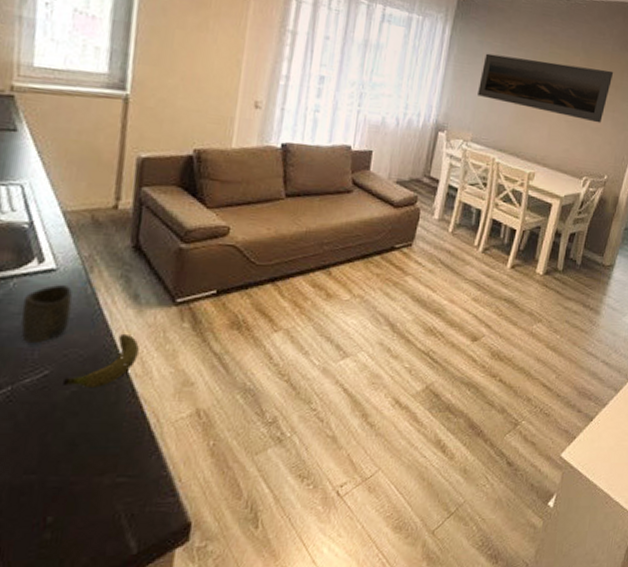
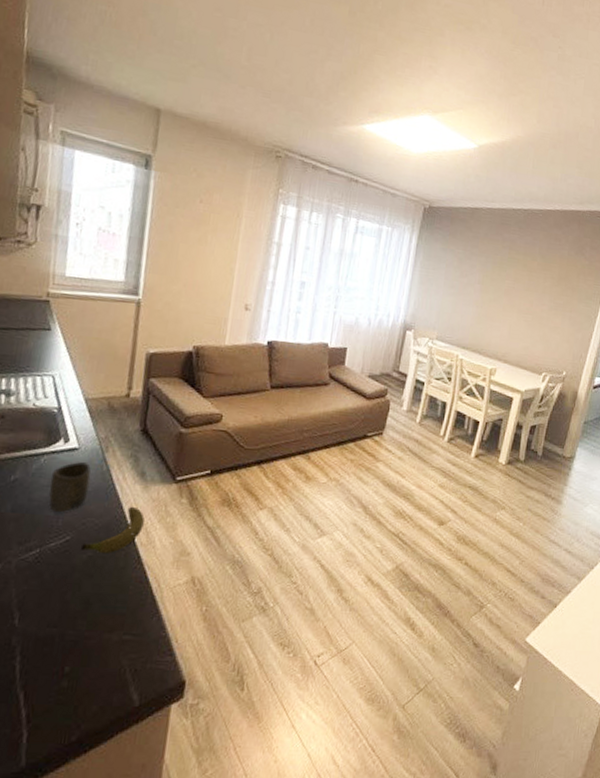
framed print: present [478,53,614,123] -> none [442,259,570,323]

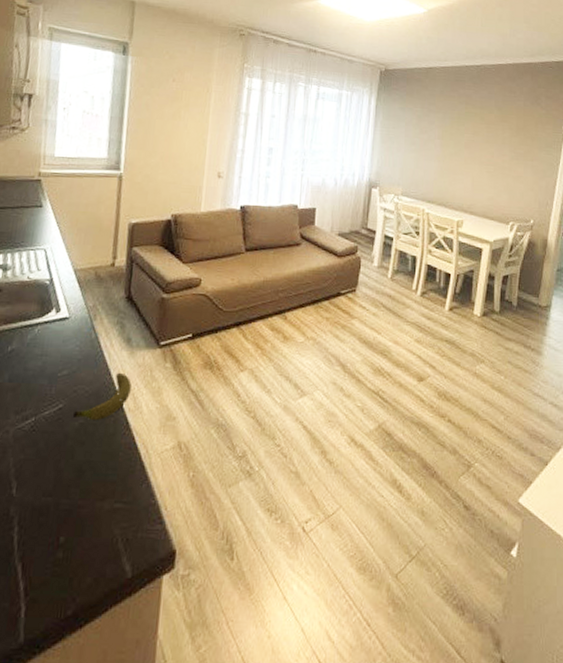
cup: present [49,462,91,513] -> none [43,331,81,381]

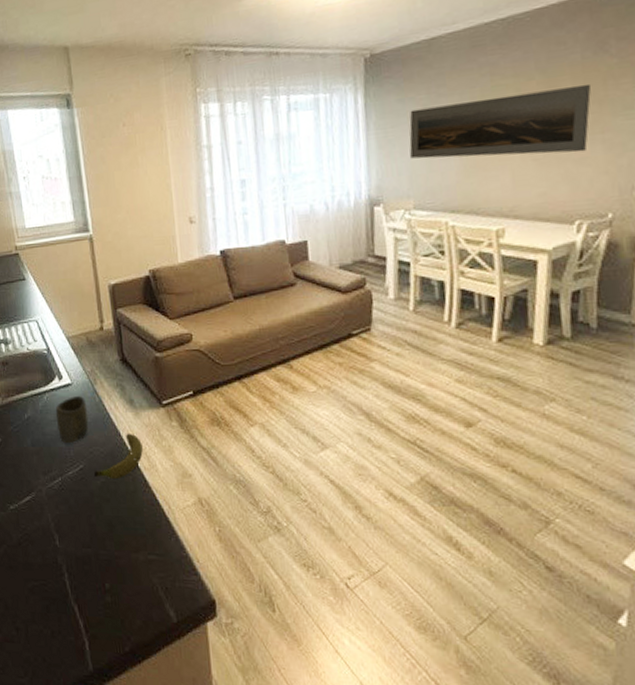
cup: none [43,331,81,381] -> present [55,396,89,444]
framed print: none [404,118,528,172] -> present [409,83,592,159]

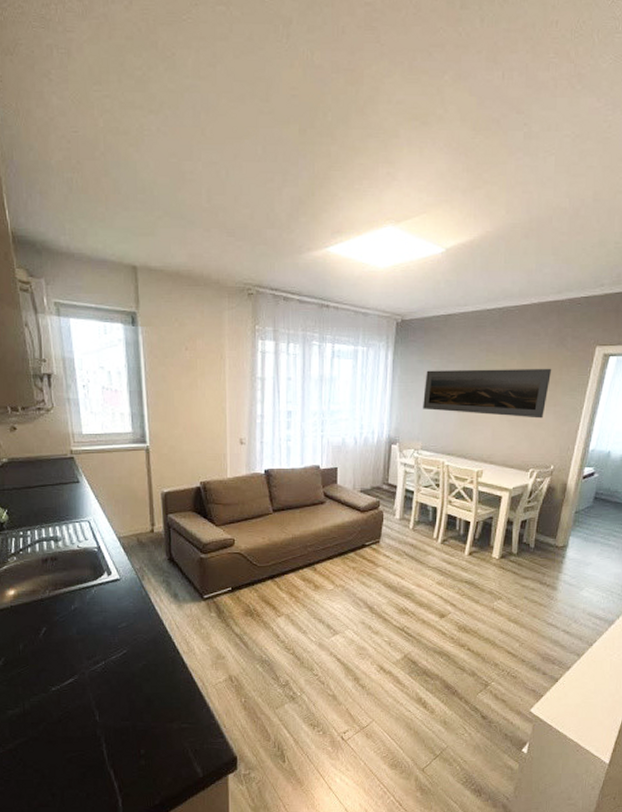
cup: present [55,396,89,444] -> none [102,590,134,632]
fruit: present [94,433,143,479] -> none [137,622,183,661]

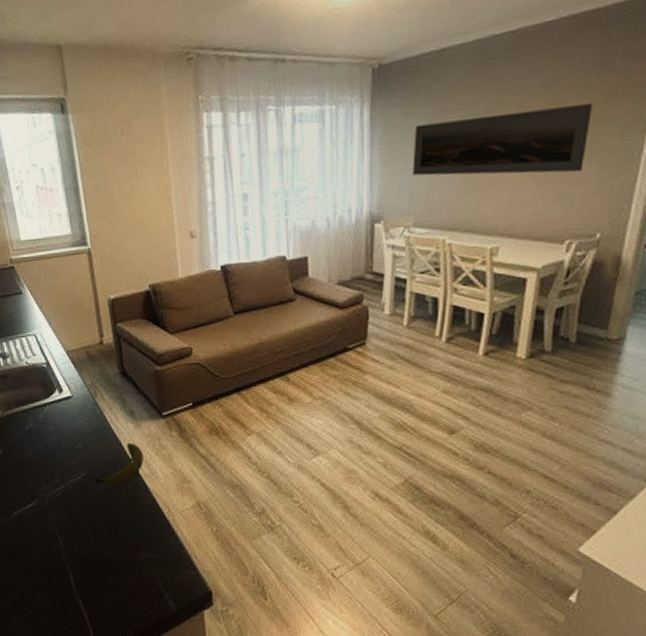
fruit: none [137,622,183,661] -> present [96,442,144,485]

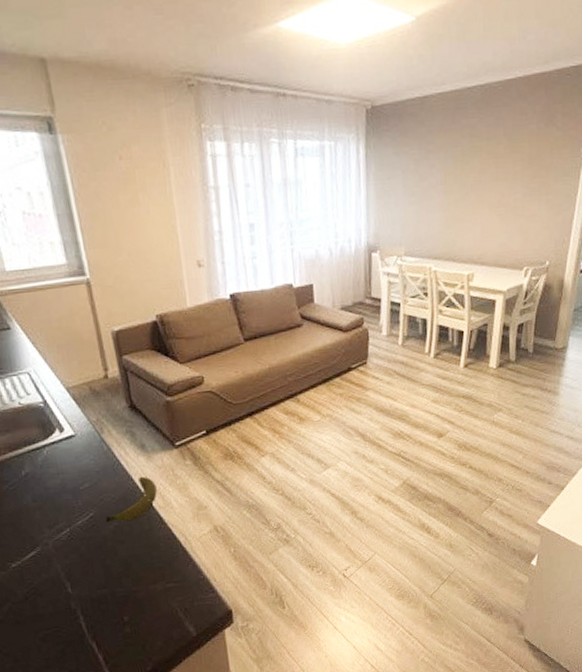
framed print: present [413,102,594,176] -> none [403,151,542,210]

